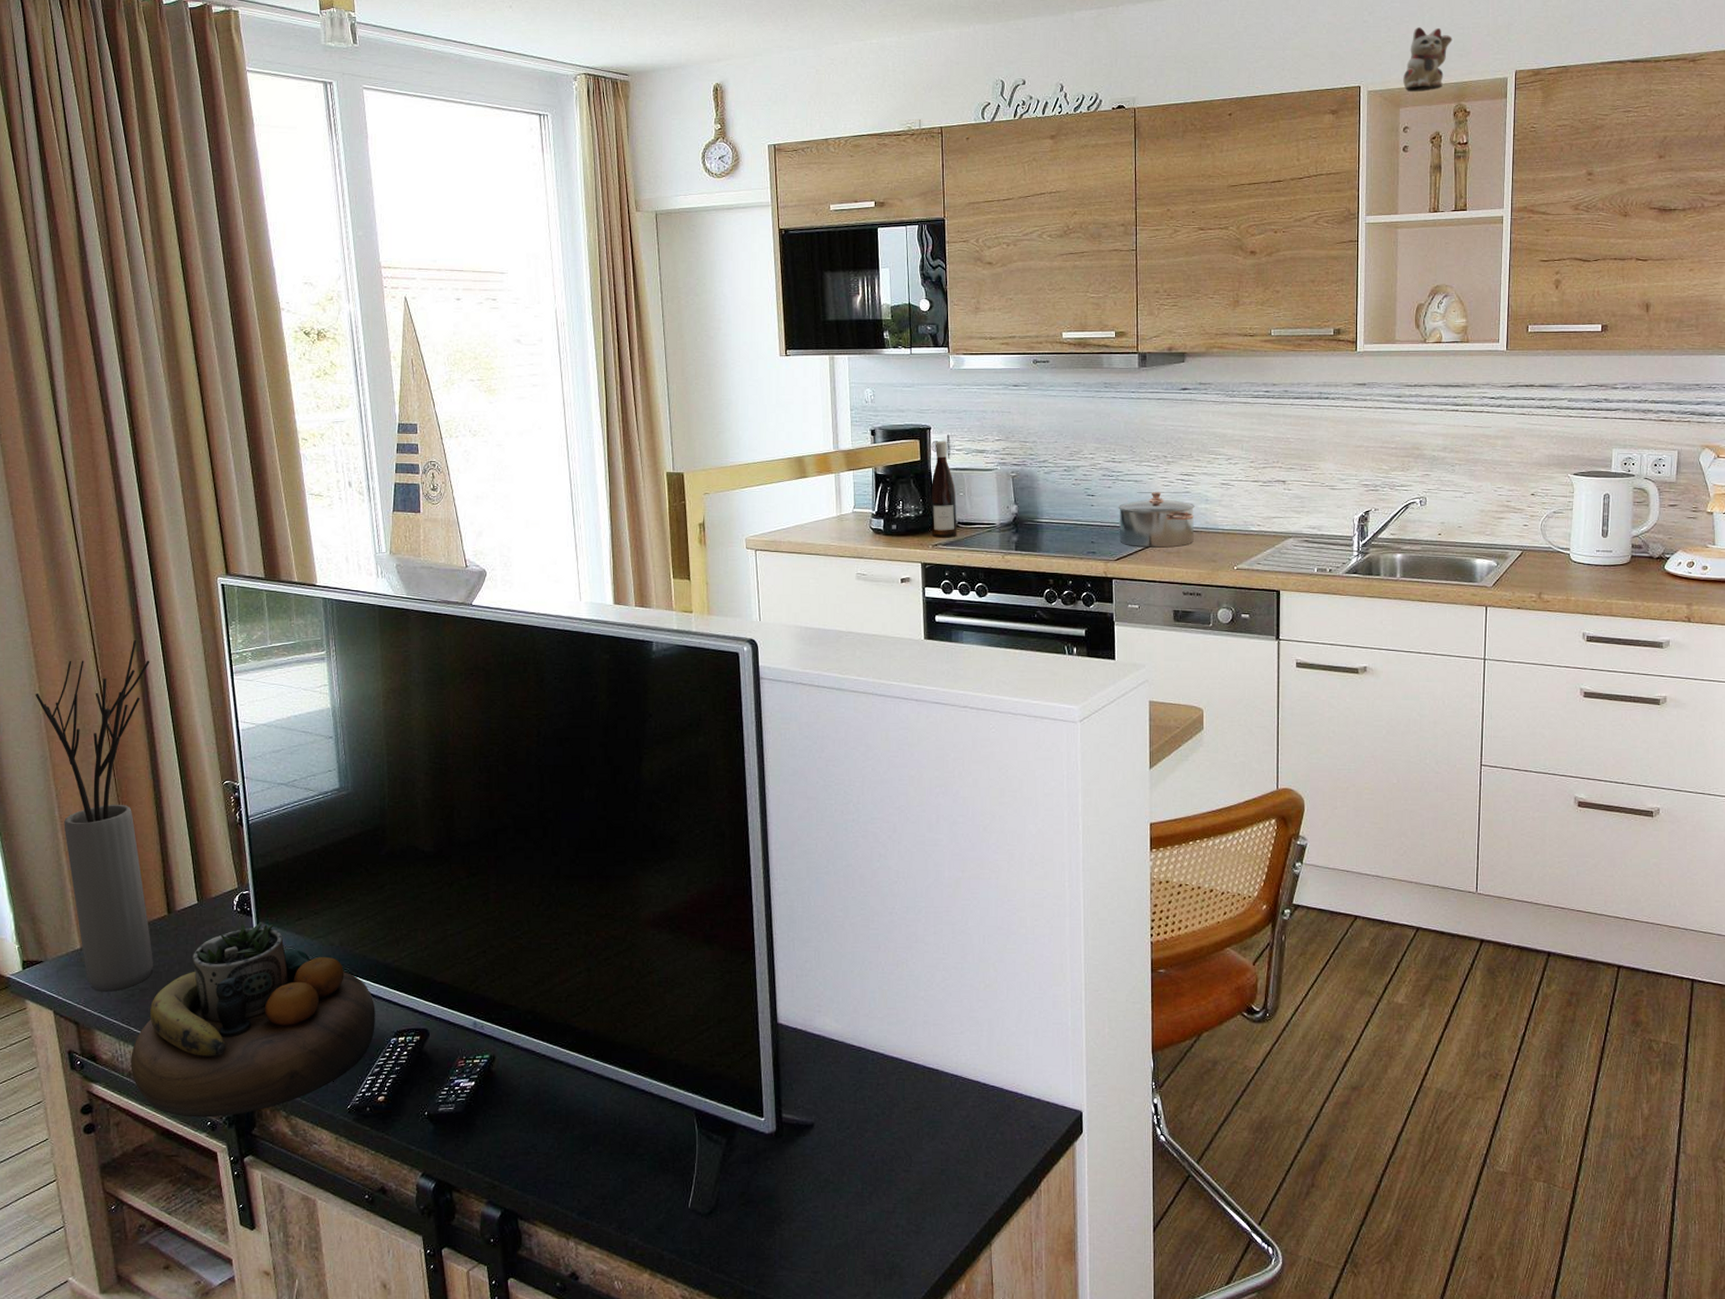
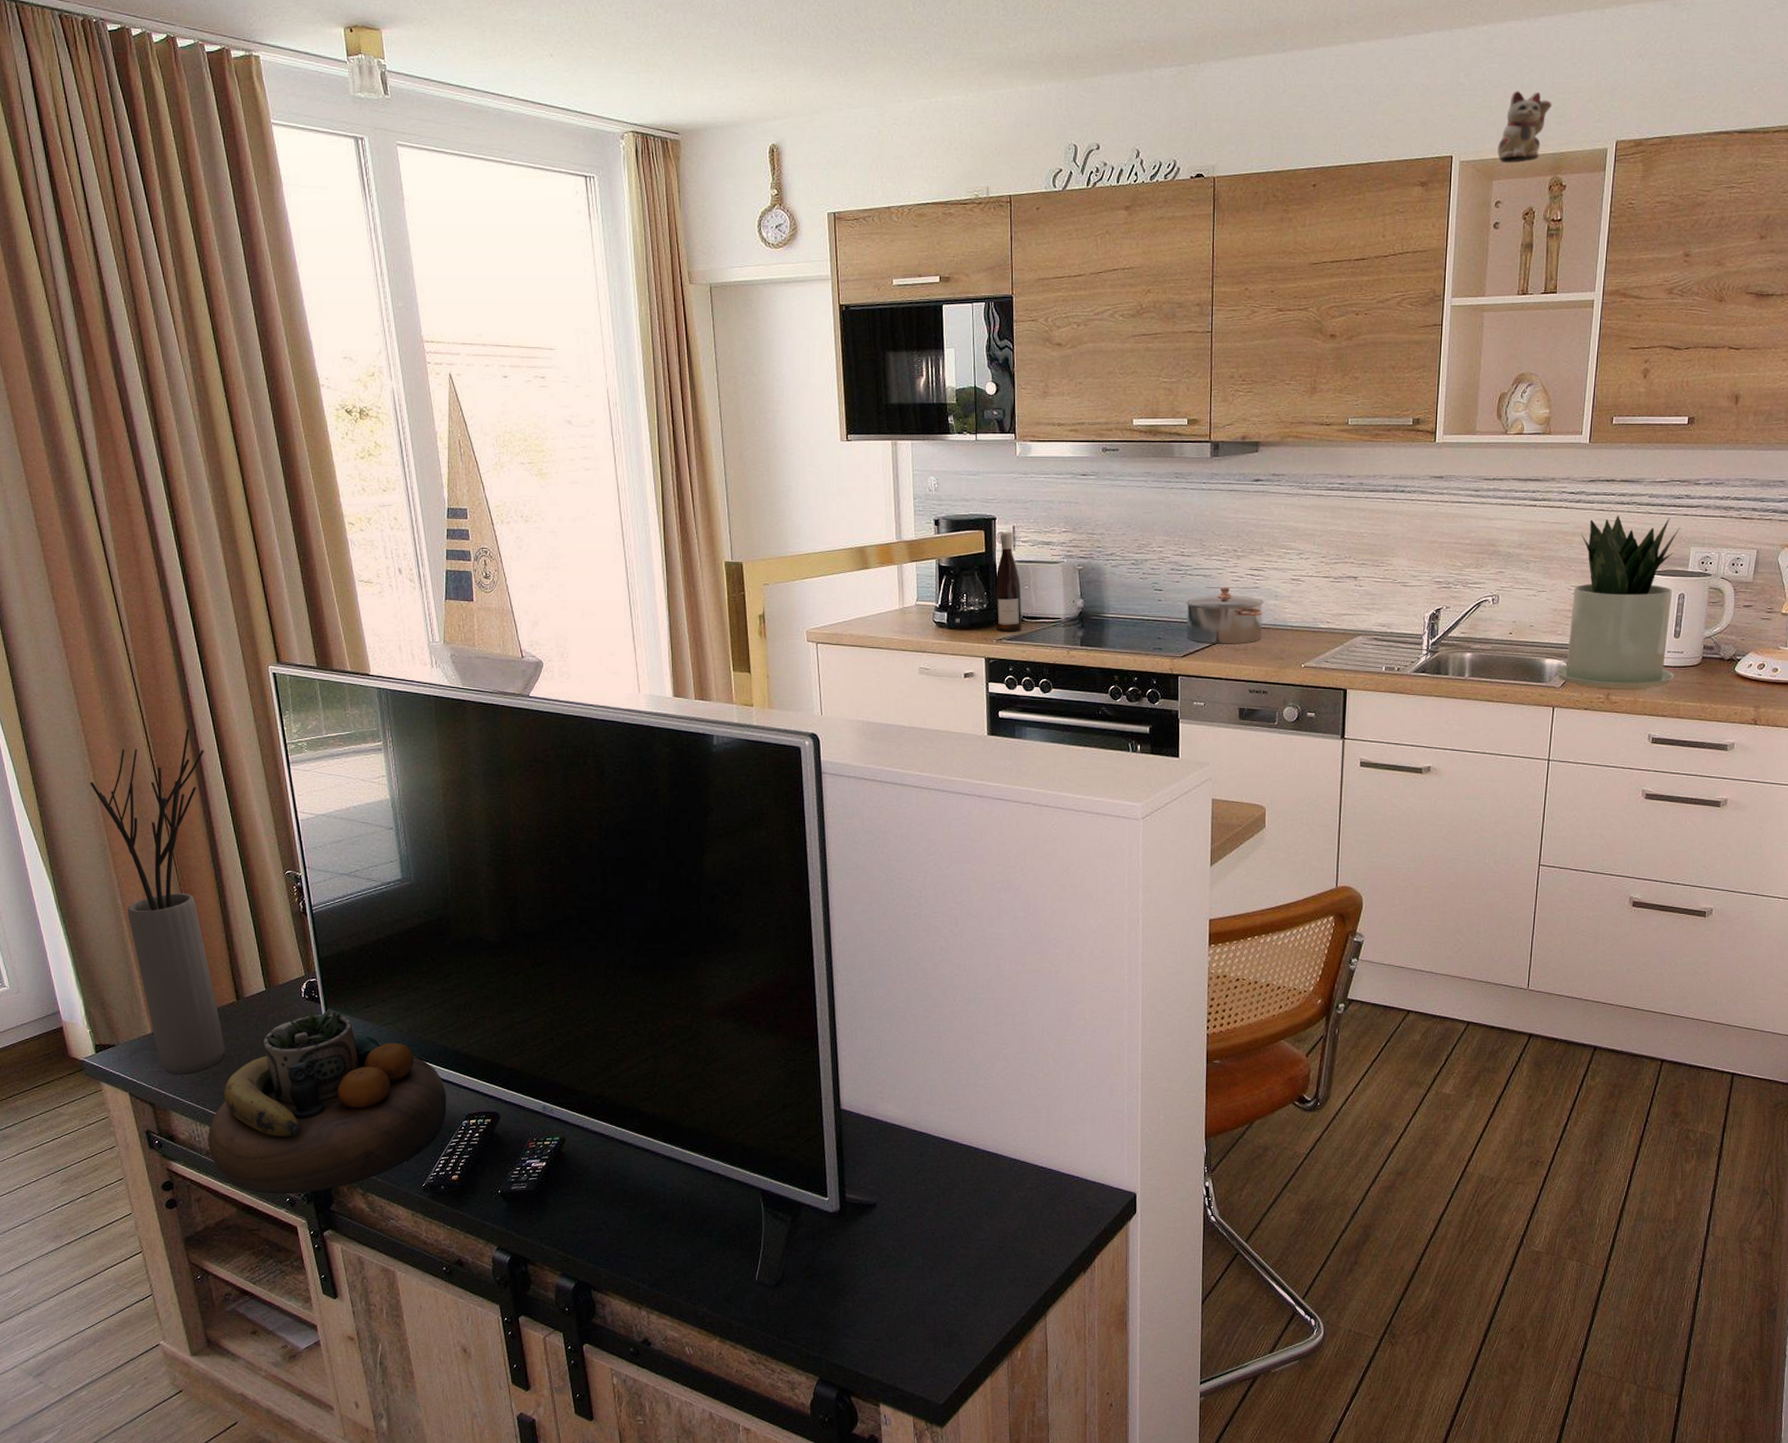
planter: none [1485,419,1605,589] -> present [1555,516,1680,690]

